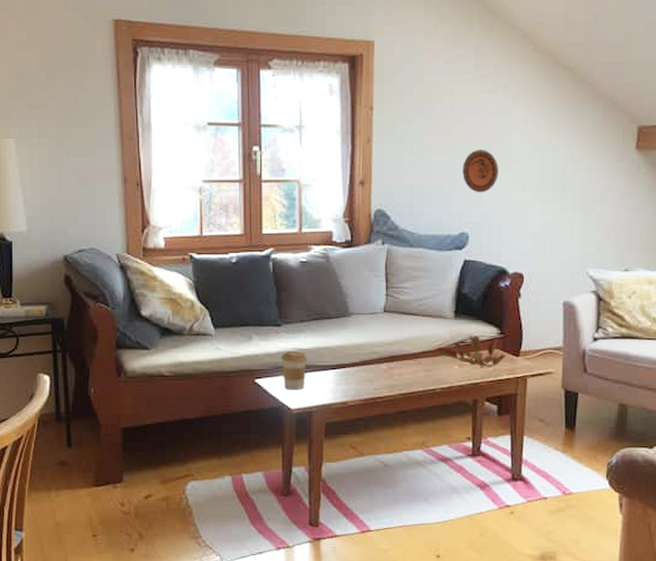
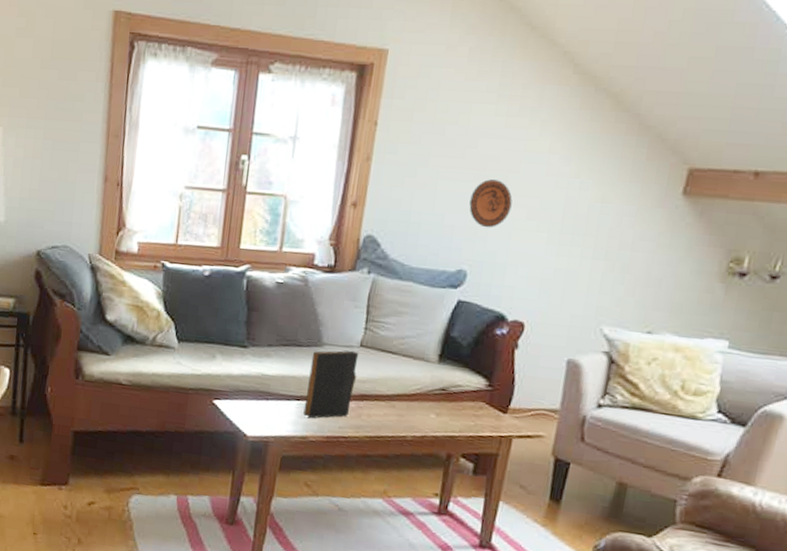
coffee cup: present [281,351,308,391] -> none [242,375,272,417]
book: none [340,317,385,385] -> present [303,350,359,419]
plant: present [433,335,506,367] -> none [409,383,492,421]

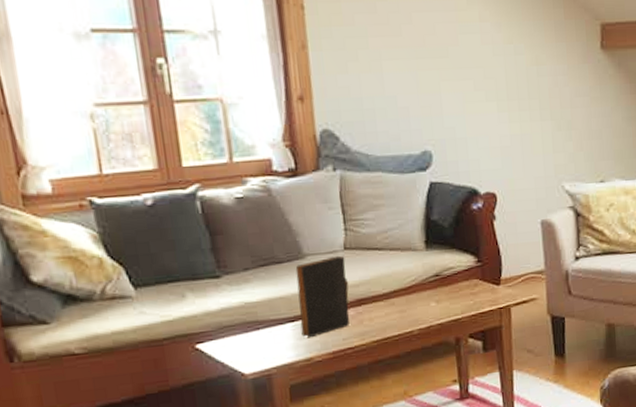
decorative plate: present [469,179,513,228] -> none [417,54,459,105]

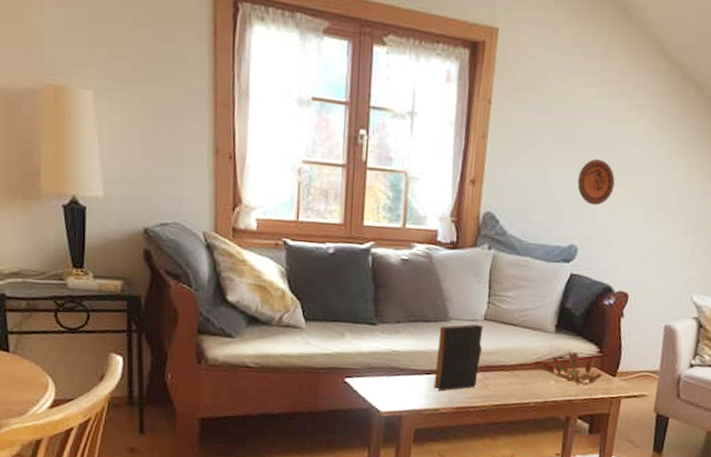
plant: none [406,266,487,301] -> present [531,351,603,385]
decorative plate: none [417,54,459,105] -> present [577,159,615,206]

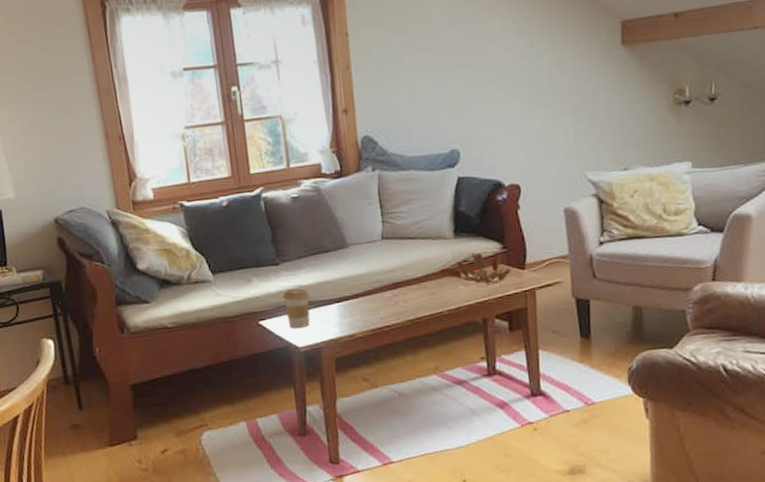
coffee cup: none [373,352,402,393] -> present [282,288,310,329]
book: present [434,324,484,391] -> none [340,244,387,317]
decorative plate: present [577,159,615,206] -> none [445,63,483,108]

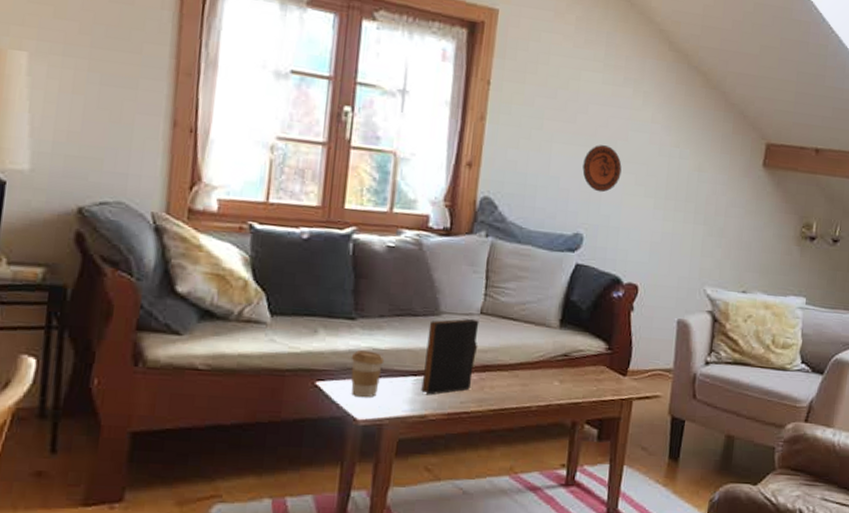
book: none [340,244,387,317] -> present [421,318,479,395]
plant: present [436,252,512,285] -> none [532,348,613,386]
decorative plate: none [445,63,483,108] -> present [582,145,622,193]

